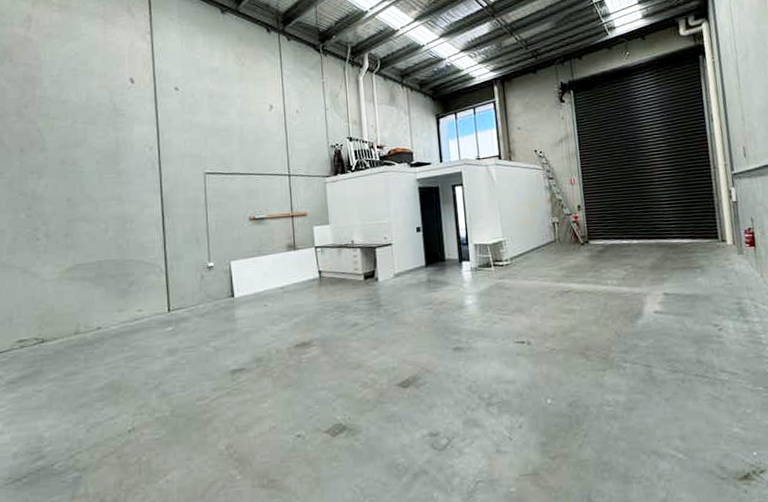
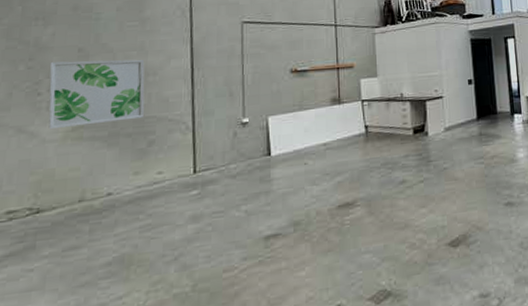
wall art: none [44,208,125,271] -> present [48,59,145,130]

